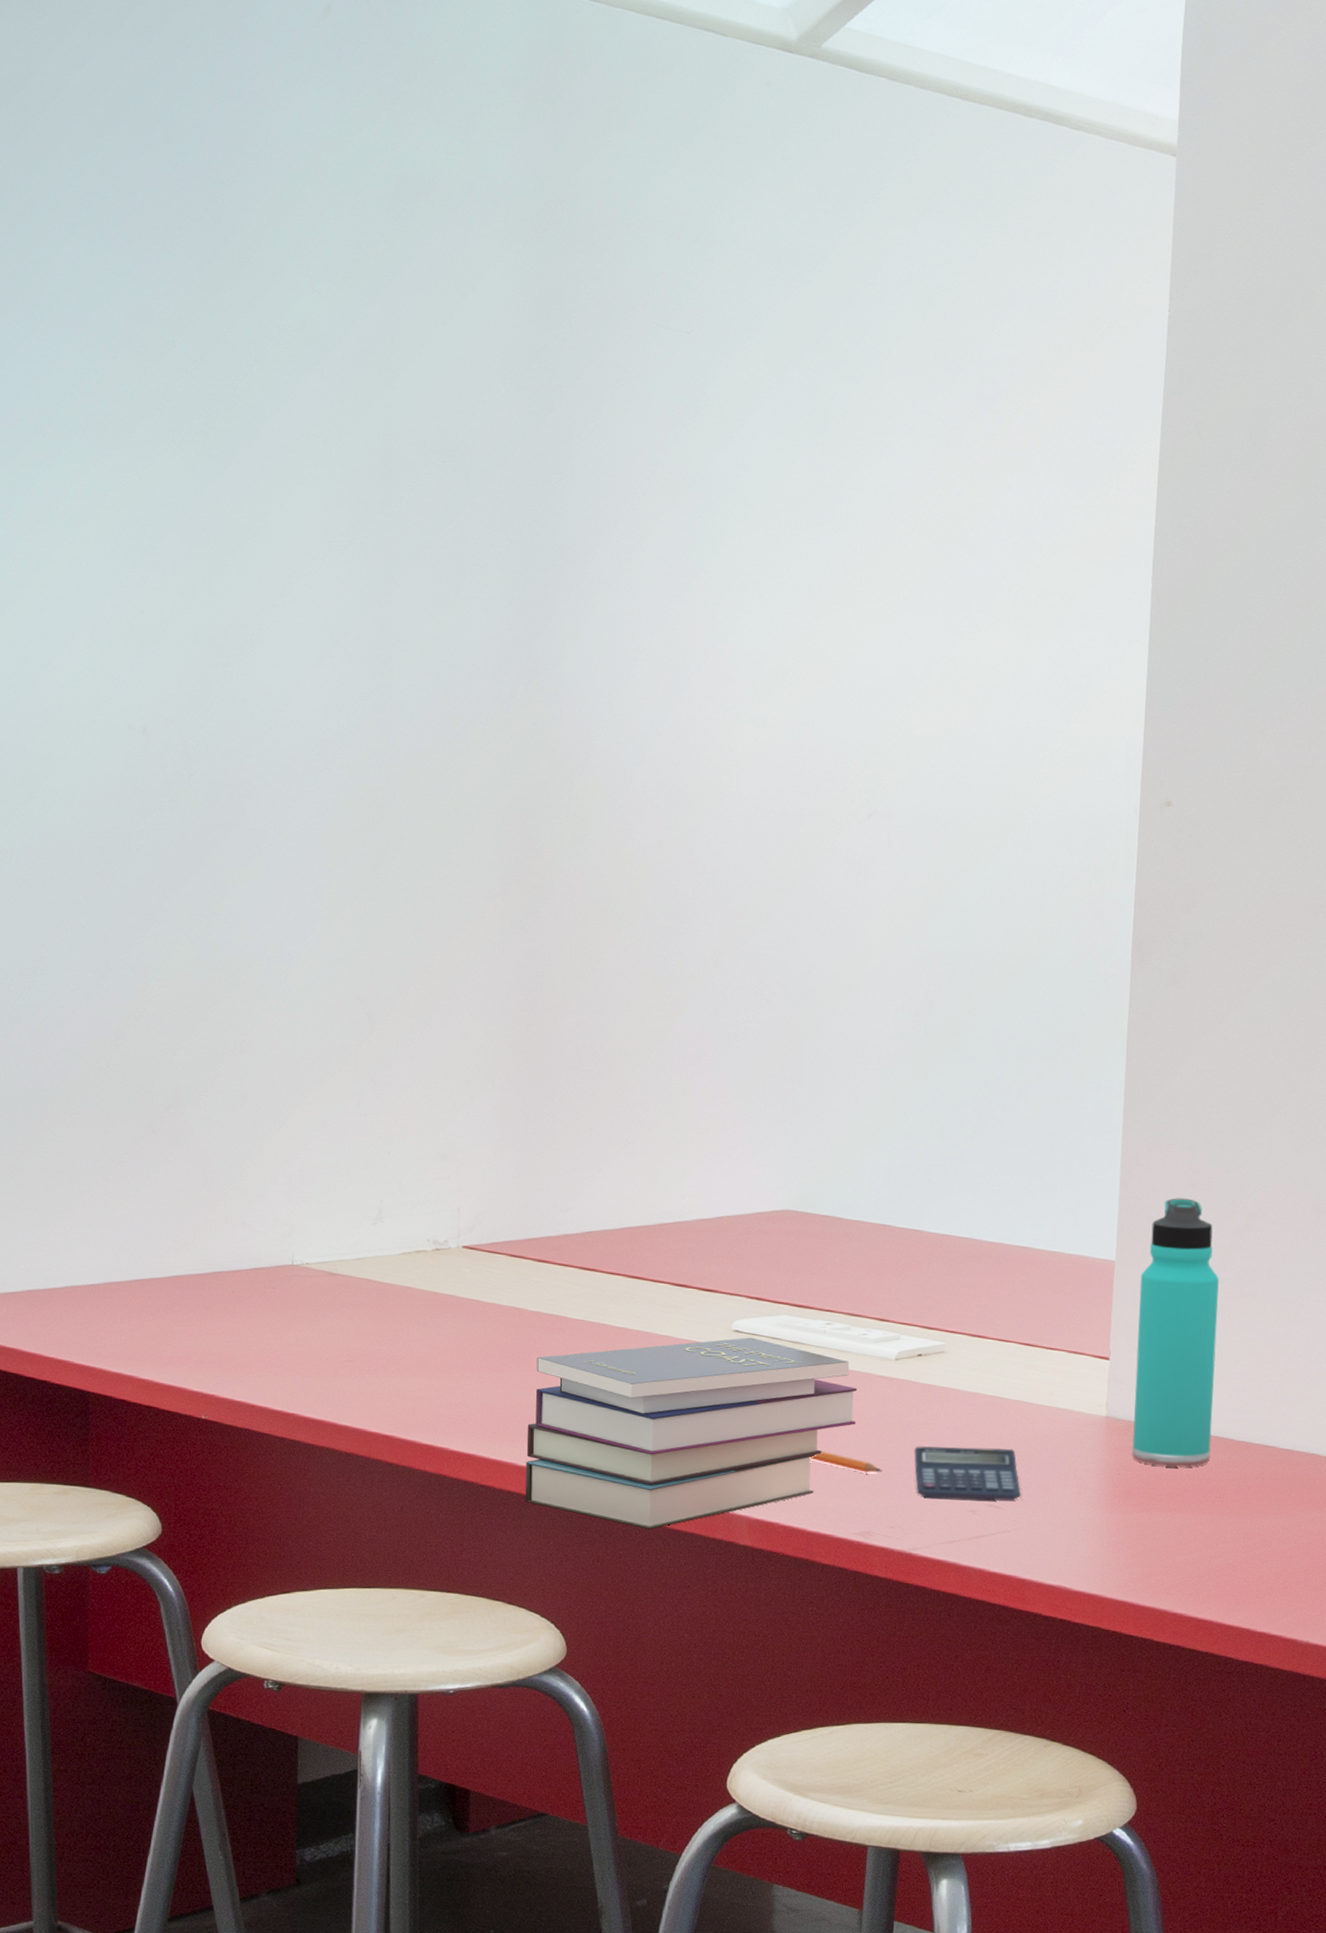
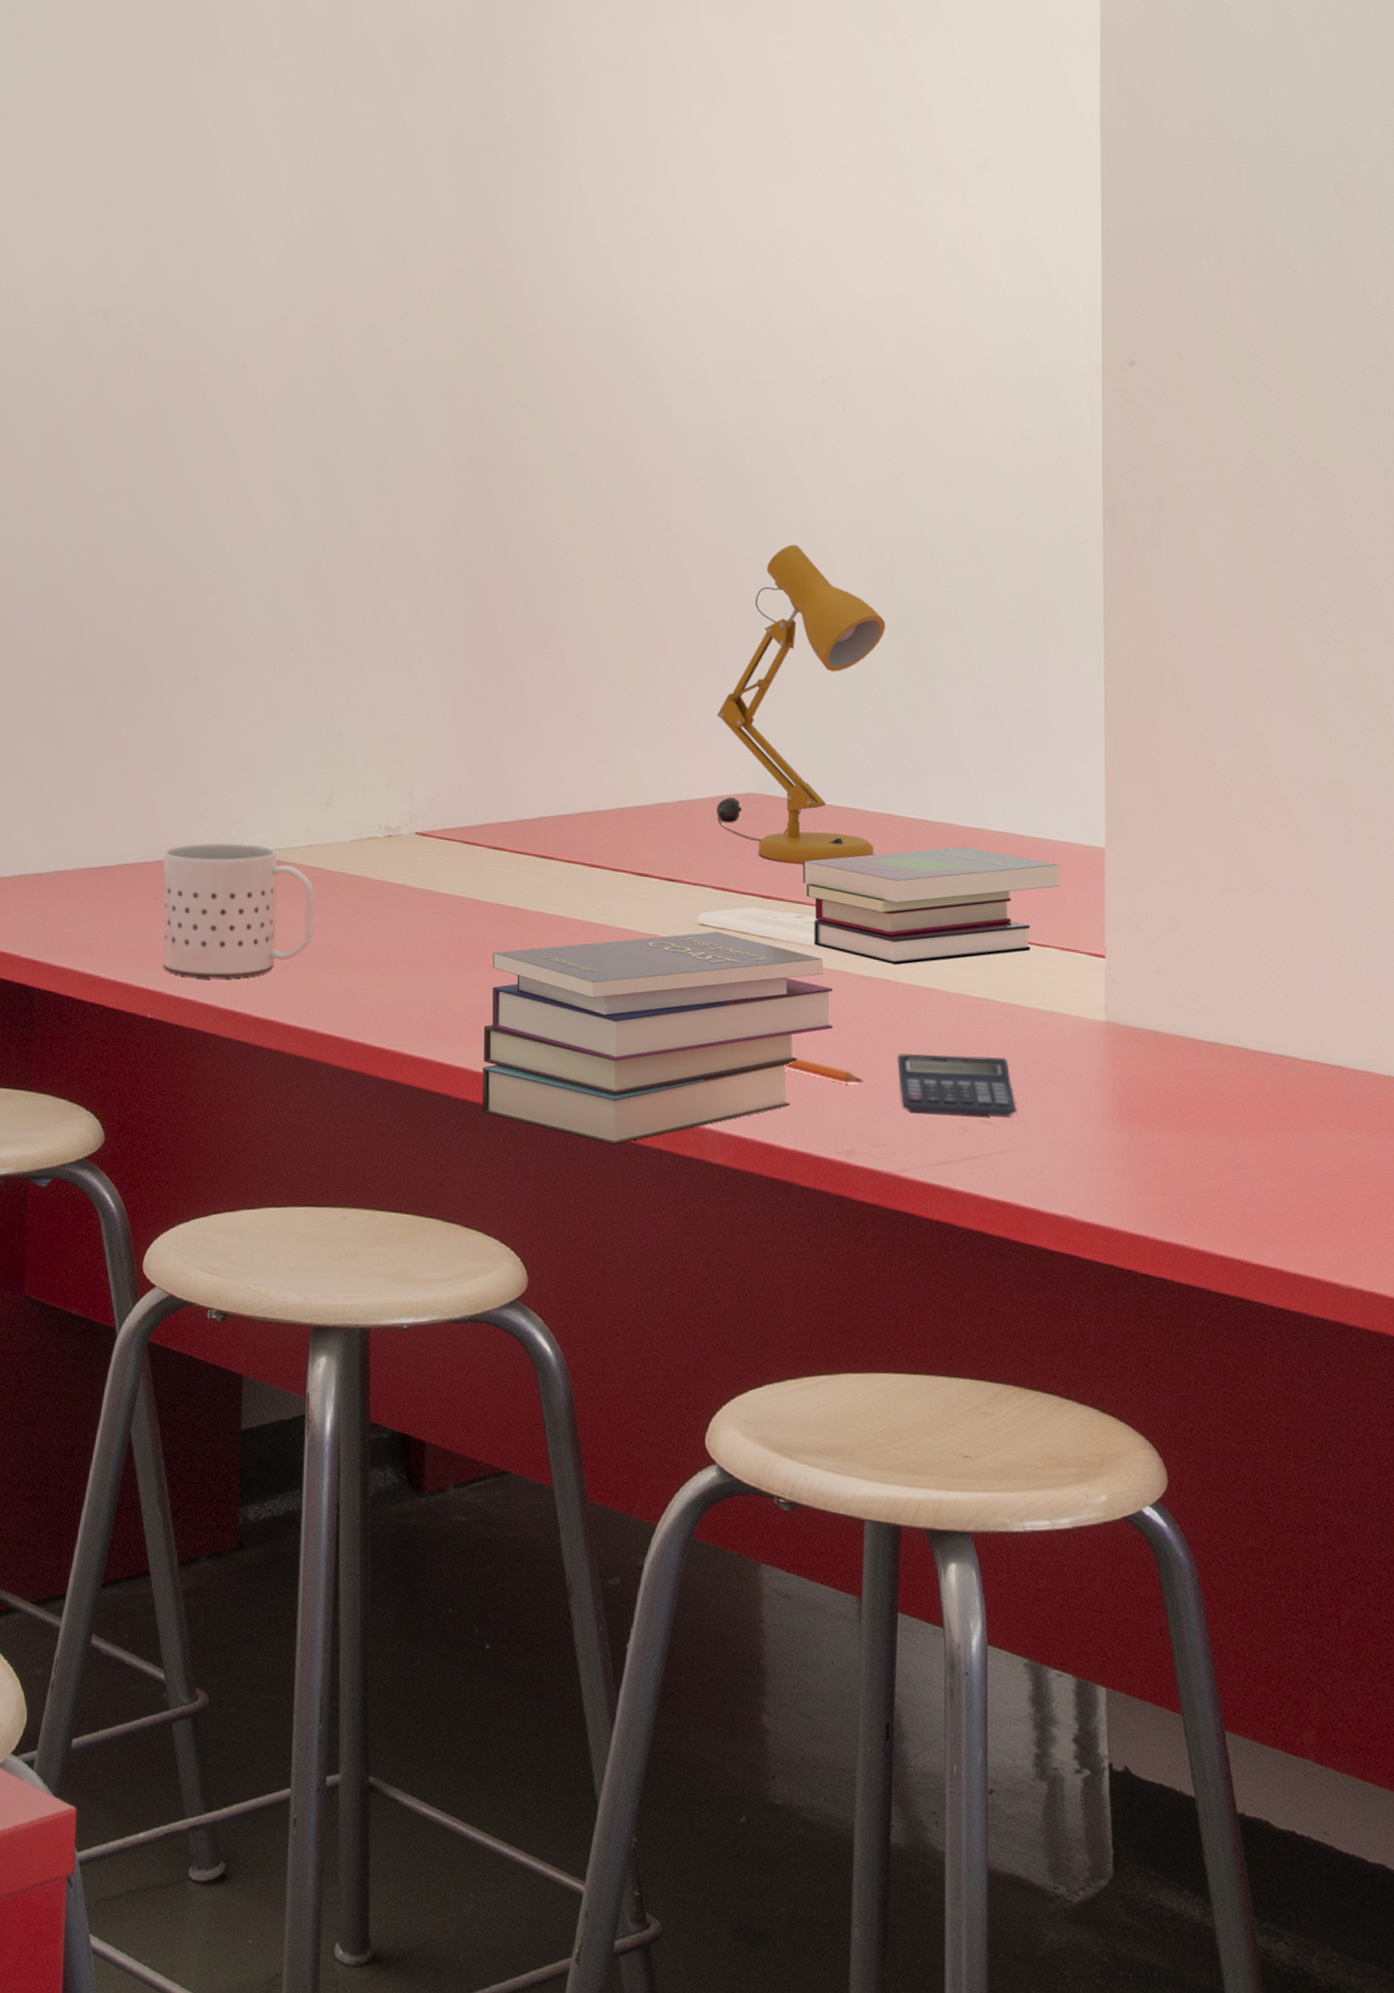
mug: none [214,1255,364,1382] -> present [162,843,315,979]
desk lamp: none [753,974,921,1276] -> present [717,544,886,865]
books: none [833,1259,1072,1368] -> present [803,847,1059,966]
thermos bottle: present [1132,1198,1219,1468] -> none [1134,779,1224,1081]

